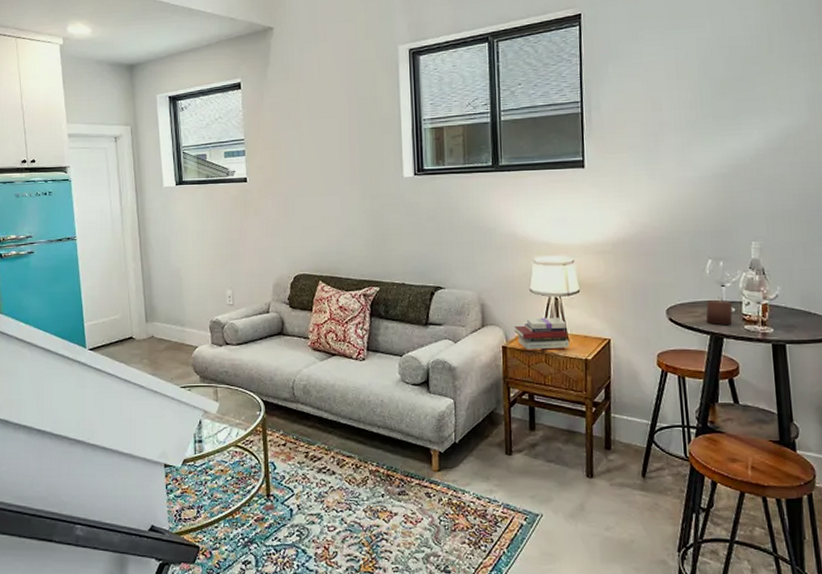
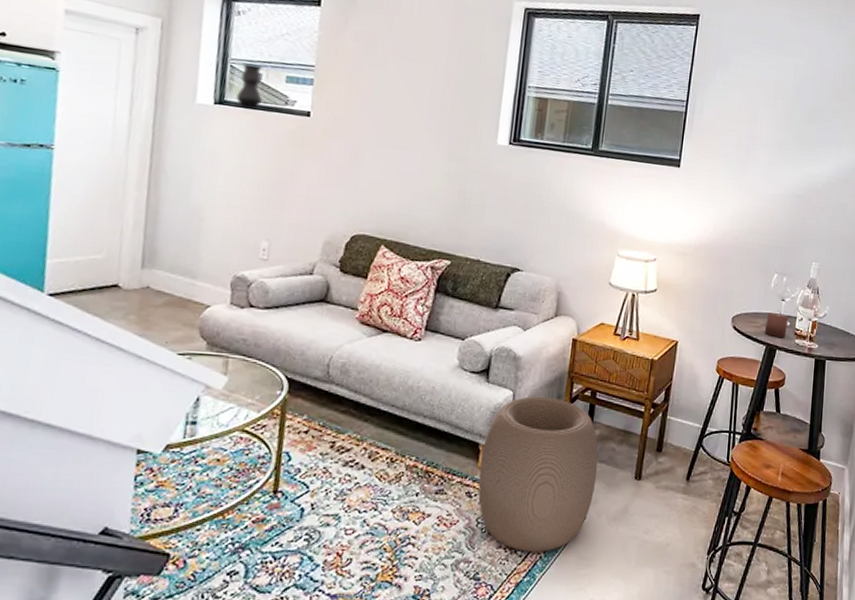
vase: none [191,147,209,184] -> present [236,62,264,110]
pouf: none [434,403,548,549] -> present [478,397,598,553]
books: present [514,317,570,350] -> none [587,311,640,348]

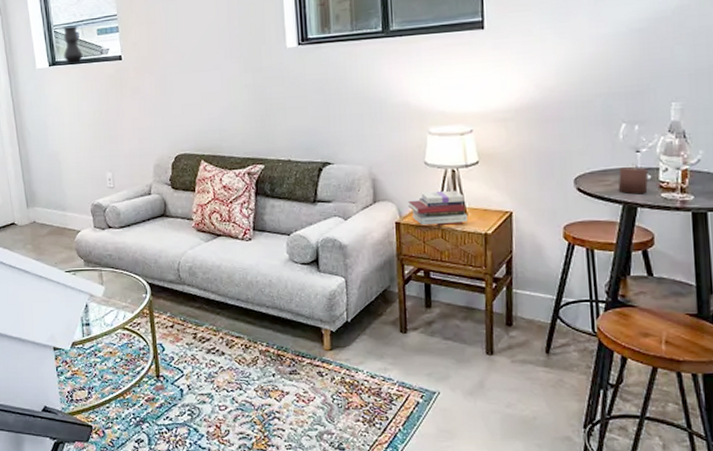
pouf: present [478,397,598,553] -> none [325,281,445,426]
books: none [587,311,640,348] -> present [408,190,469,226]

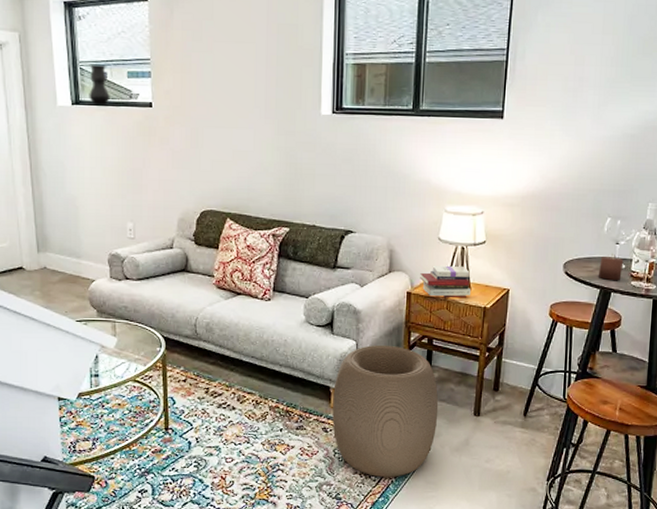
pouf: none [325,281,445,426] -> present [332,345,439,478]

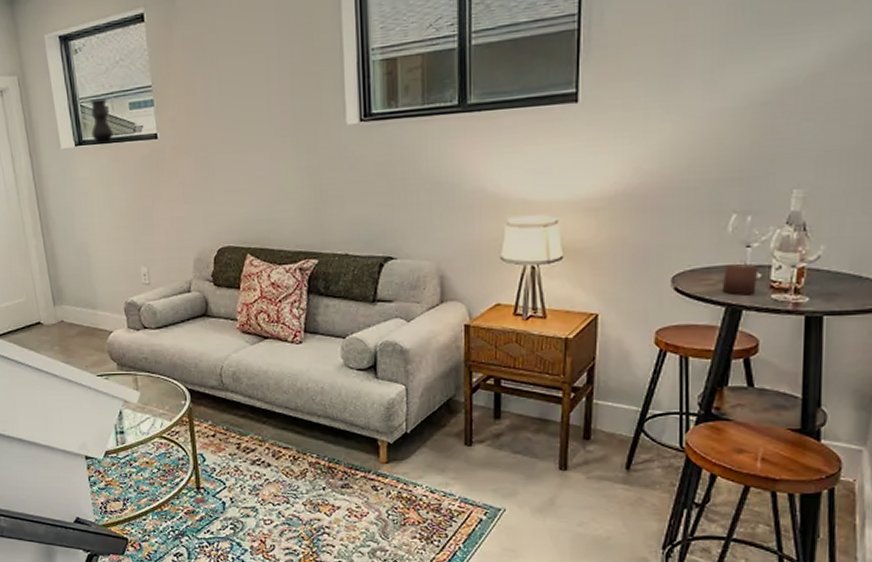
pouf: present [332,345,439,478] -> none [382,389,513,544]
books: present [420,265,472,297] -> none [480,289,548,329]

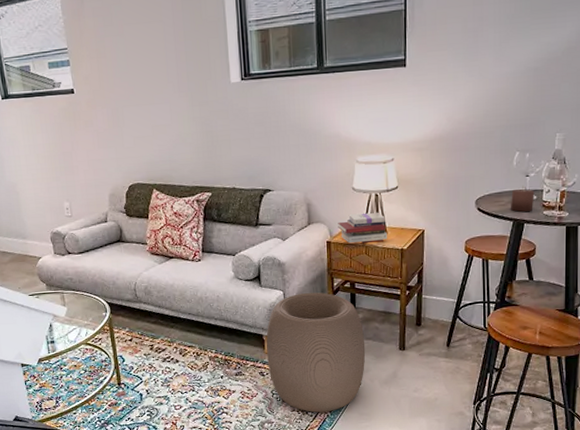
vase: present [89,98,113,144] -> none [12,58,36,98]
pouf: none [382,389,513,544] -> present [266,292,366,413]
books: none [480,289,548,329] -> present [338,212,388,244]

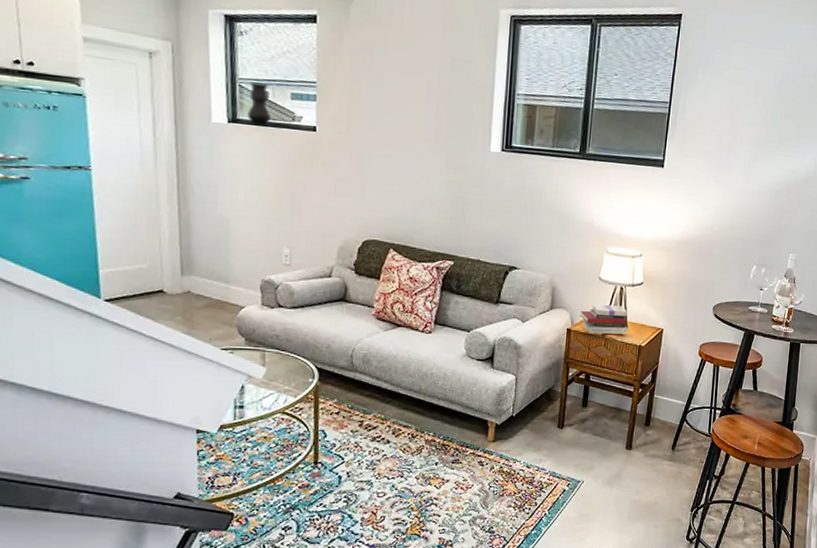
vase: none [12,58,36,98] -> present [247,81,271,127]
pouf: present [266,292,366,413] -> none [489,380,593,511]
candle: present [510,186,535,213] -> none [743,298,766,325]

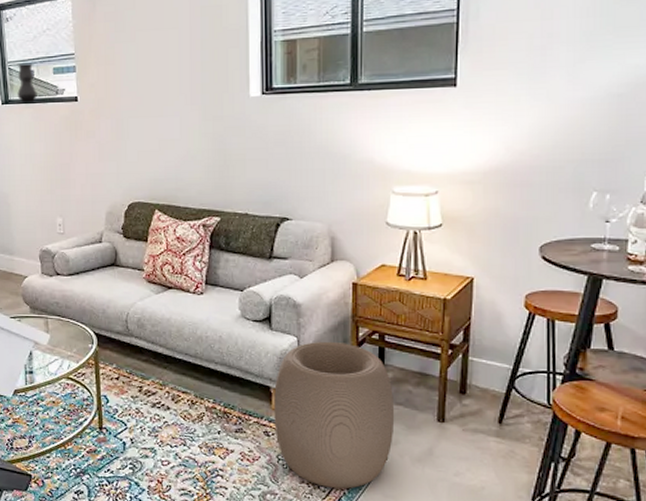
pouf: none [489,380,593,511] -> present [274,342,395,489]
books: present [580,303,628,336] -> none [367,252,428,288]

